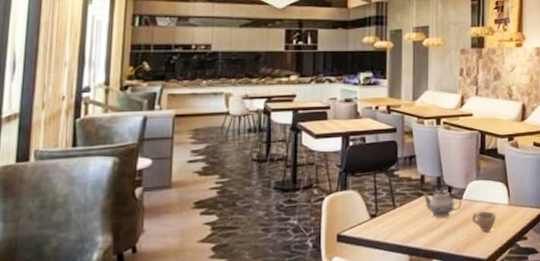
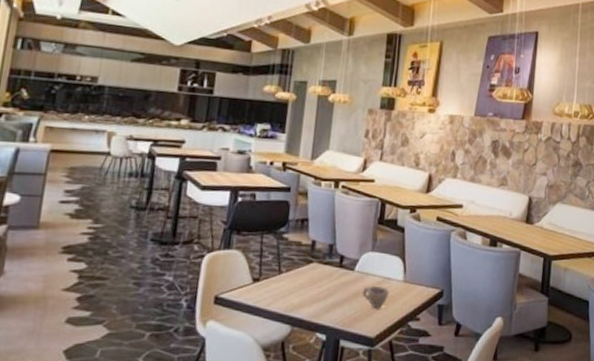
teapot: present [423,189,462,218] -> none [312,258,353,289]

